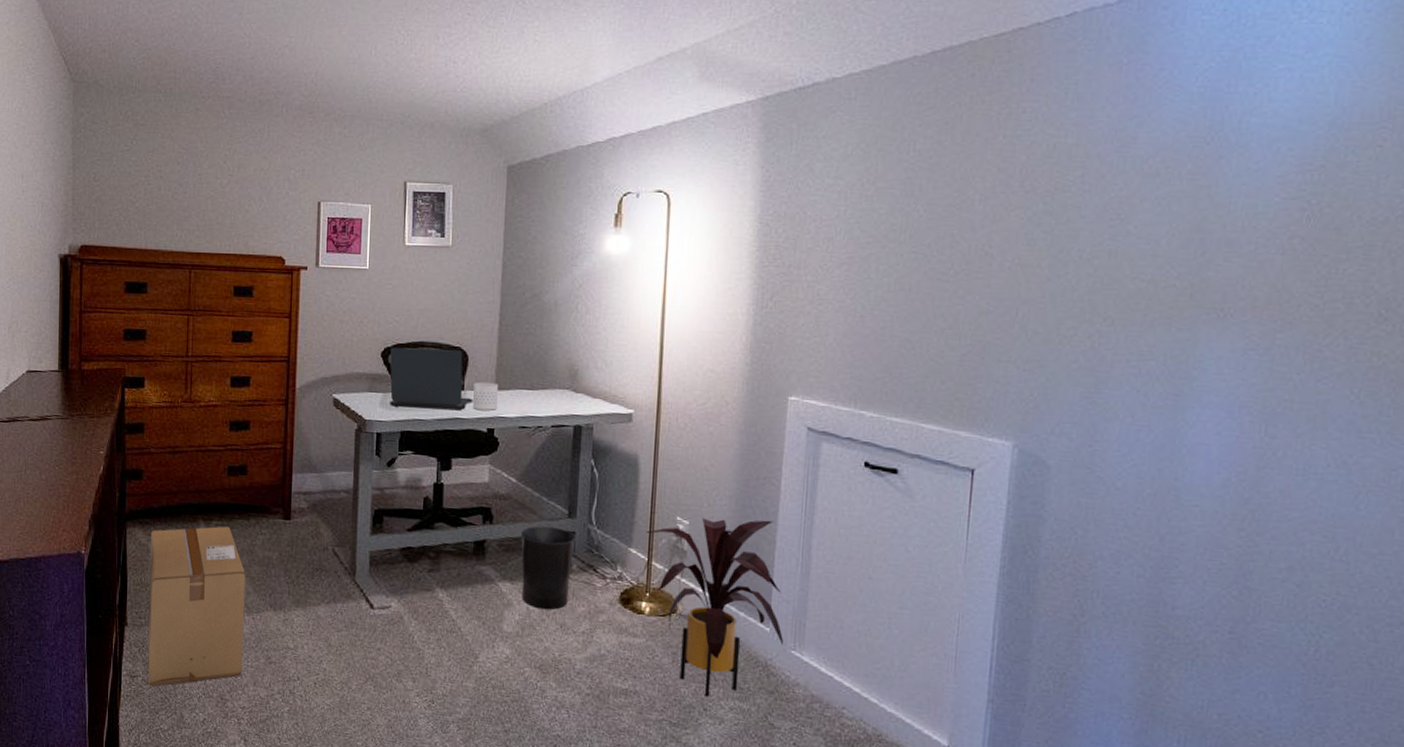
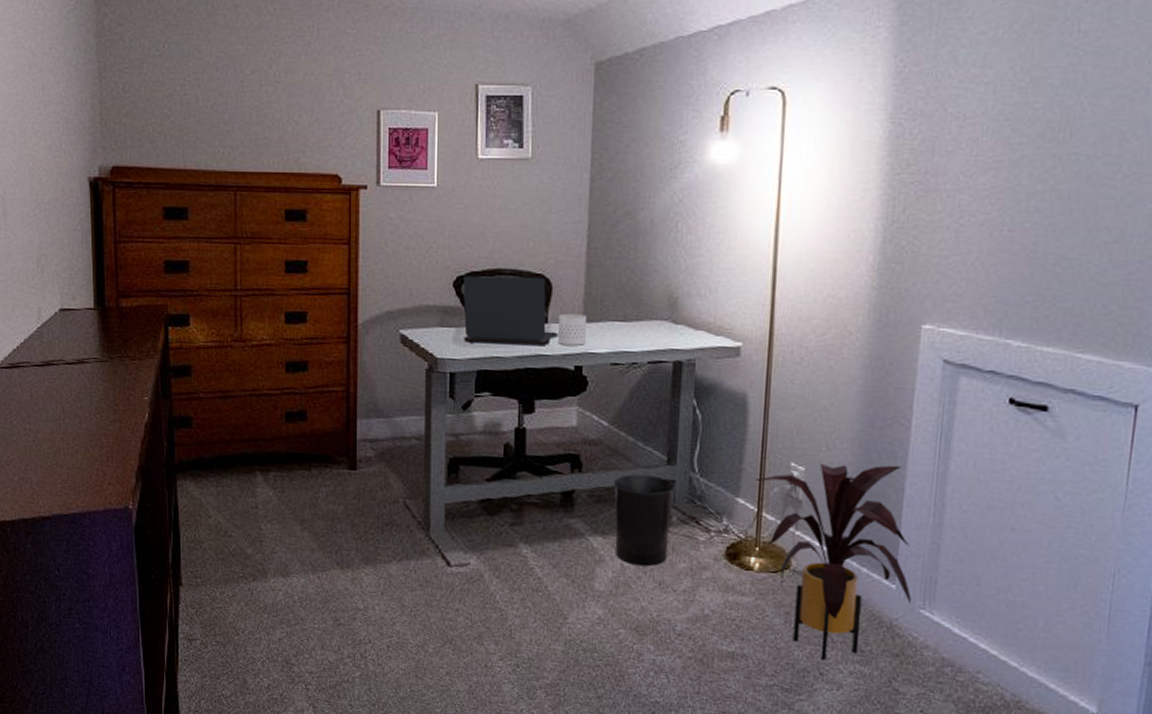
box: present [148,526,246,687] -> none [203,477,309,651]

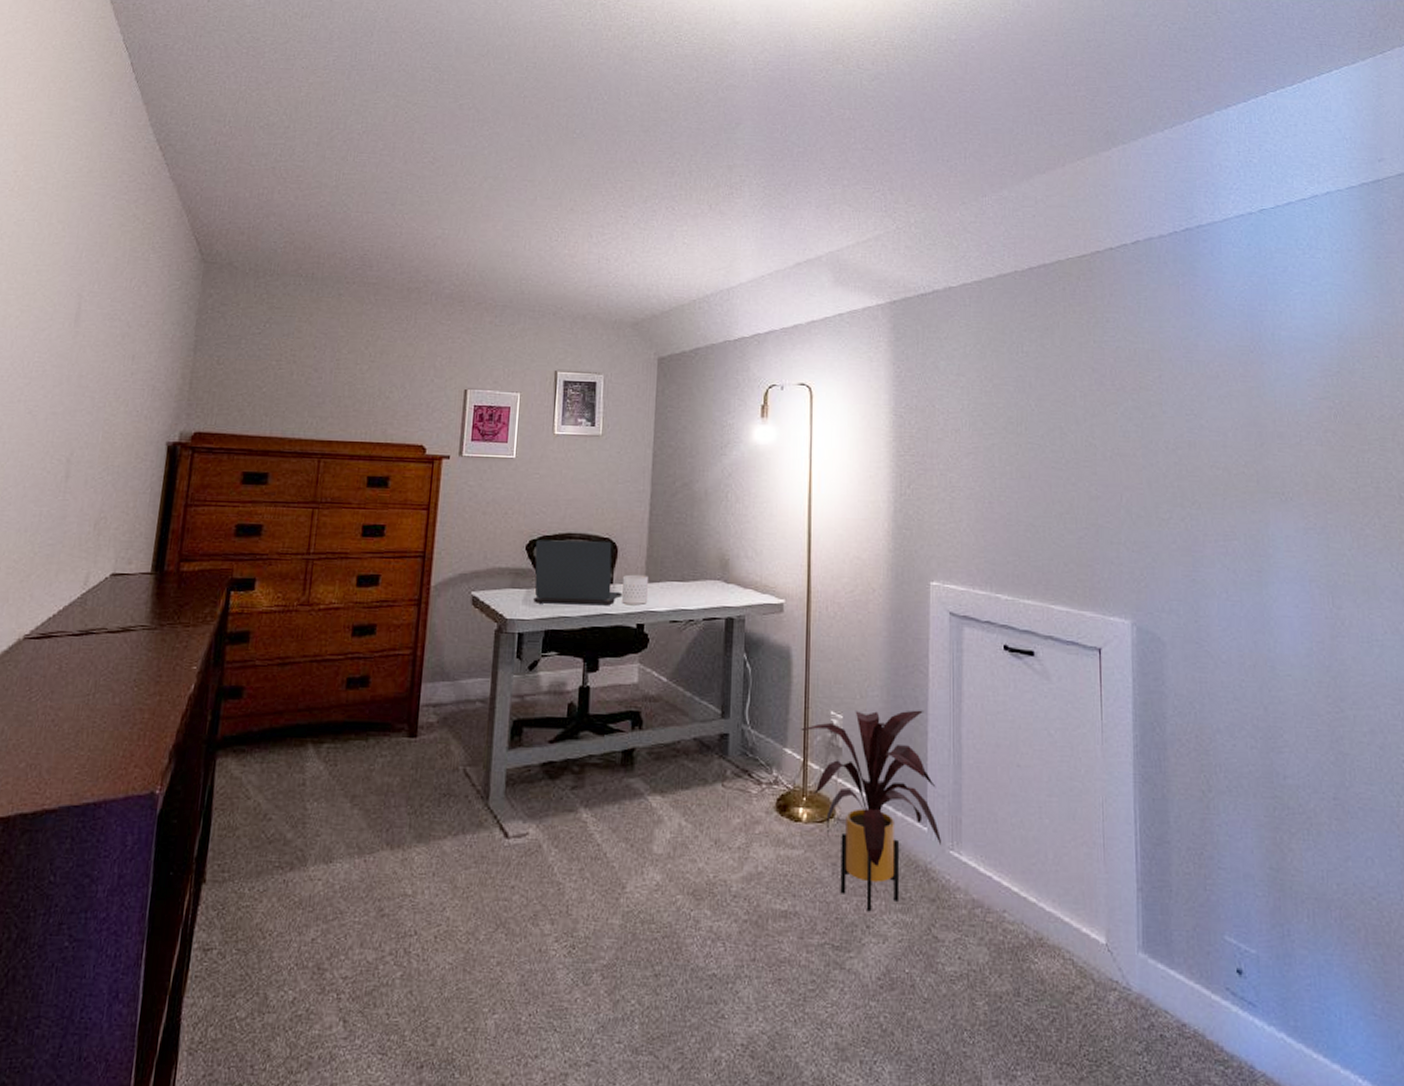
waste bin: present [613,474,676,566] -> none [671,729,729,823]

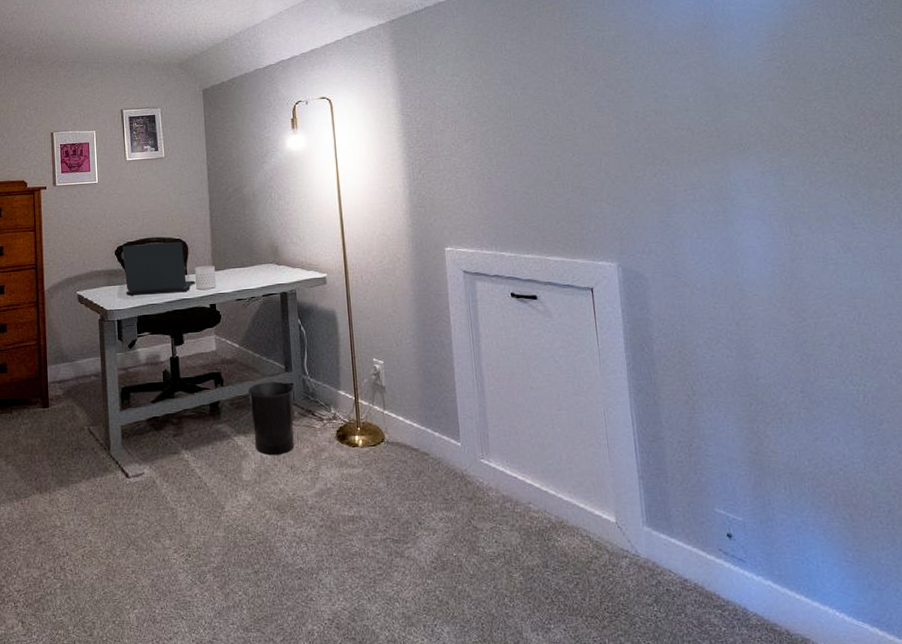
waste bin: none [671,729,729,823] -> present [247,381,294,455]
house plant: present [801,710,941,912] -> none [350,351,473,512]

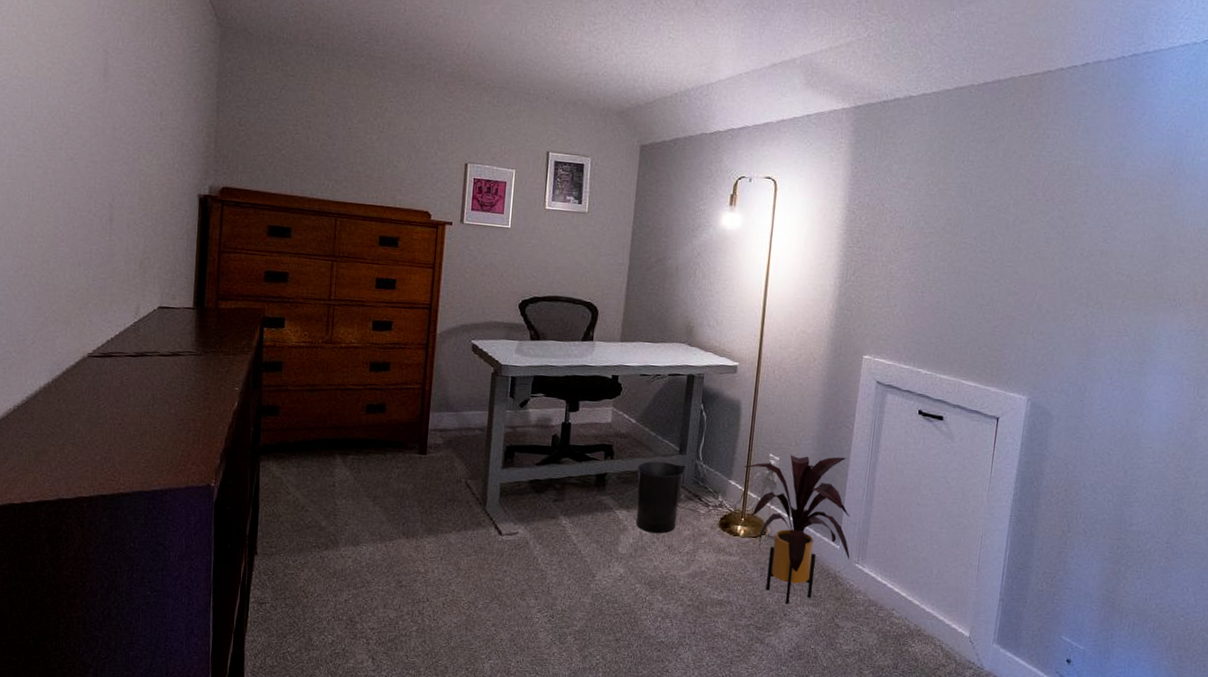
laptop: present [122,241,196,296] -> none [525,300,601,359]
mug: present [194,265,217,290] -> none [600,334,624,360]
house plant: none [350,351,473,512] -> present [744,454,850,604]

